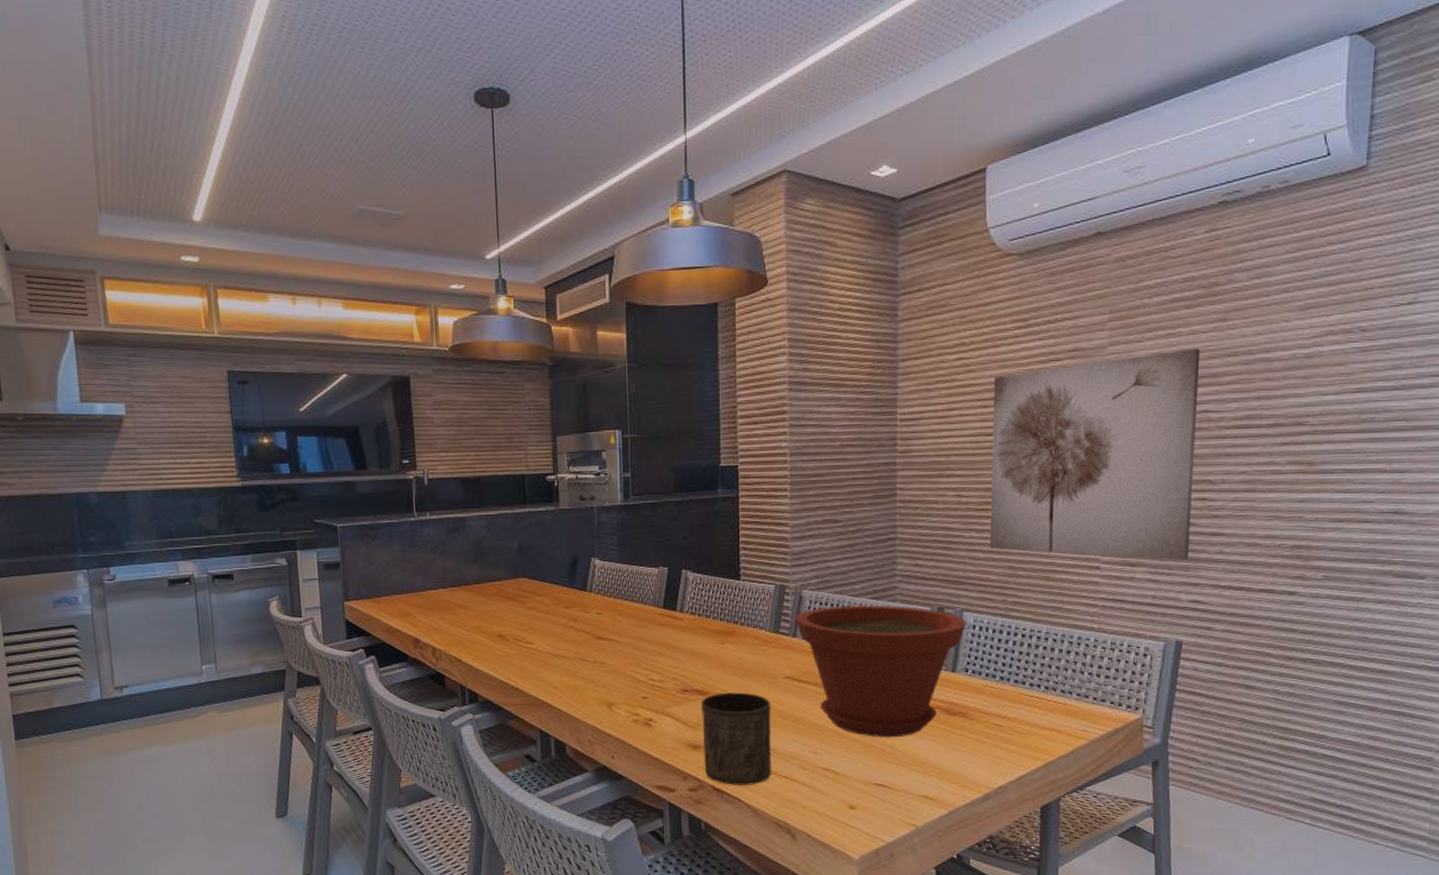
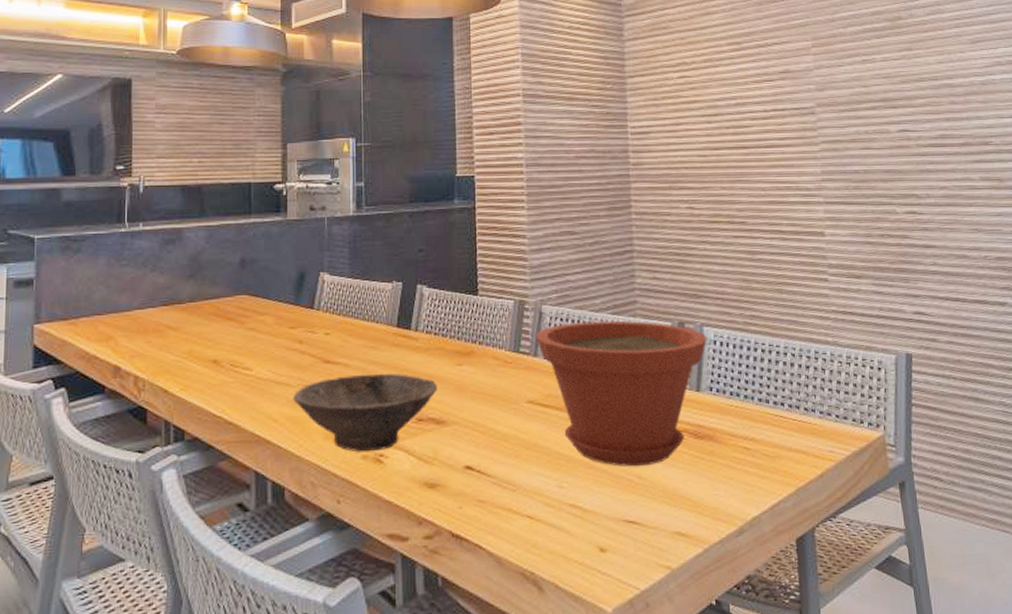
bowl: none [570,649,701,717] -> present [293,373,437,452]
cup: present [700,692,772,785] -> none [437,420,515,530]
wall art: present [989,348,1201,560] -> none [716,73,907,272]

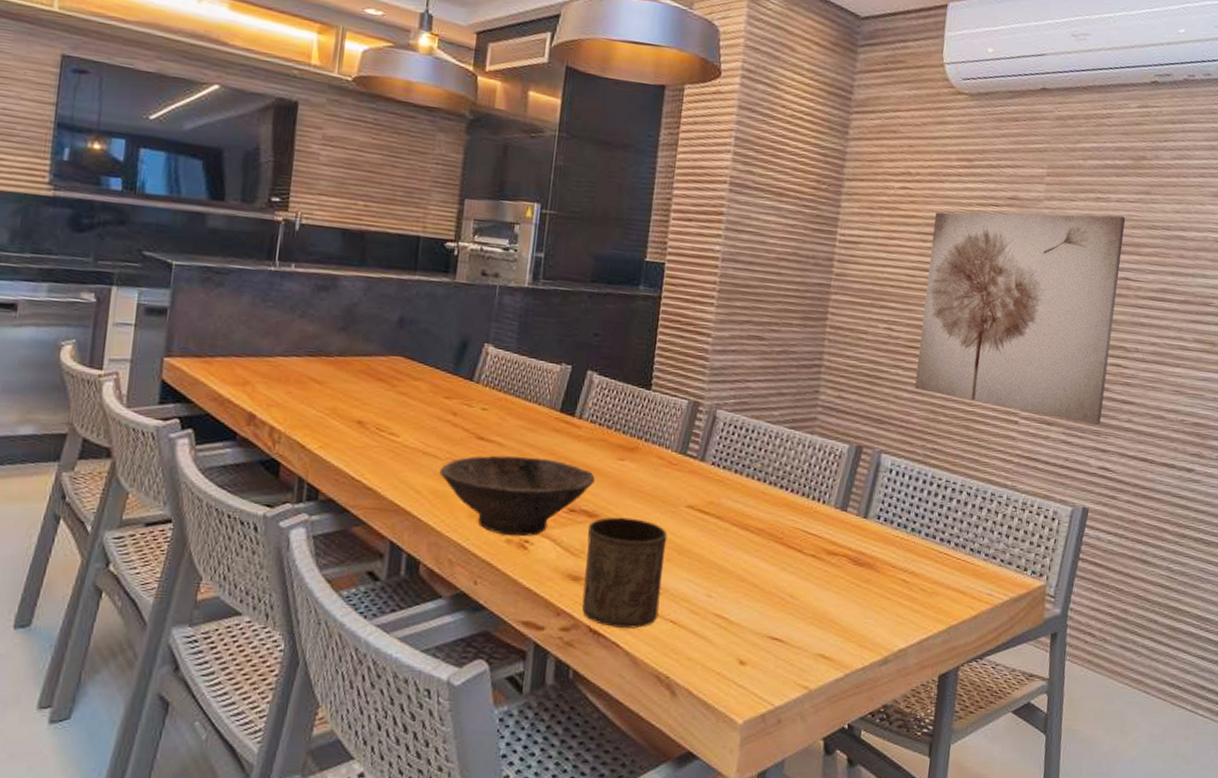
cup: none [437,420,515,530] -> present [582,517,668,629]
plant pot: present [536,320,707,467] -> none [706,431,884,586]
wall art: none [716,73,907,272] -> present [914,212,1126,425]

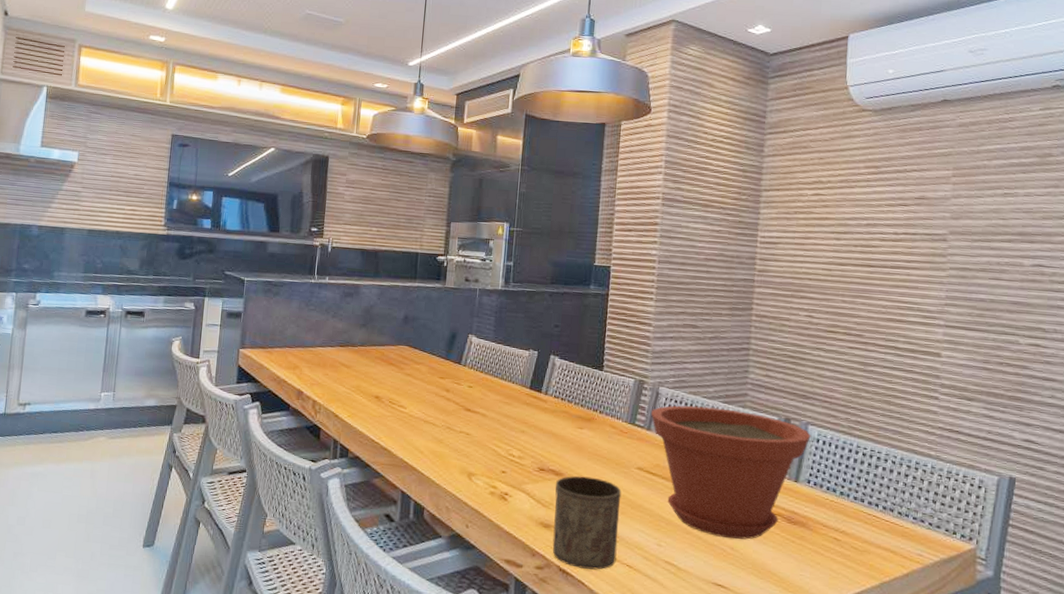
bowl: present [439,455,595,537] -> none [437,423,560,490]
plant pot: none [706,431,884,586] -> present [651,405,811,540]
wall art: present [914,212,1126,425] -> none [836,208,1035,400]

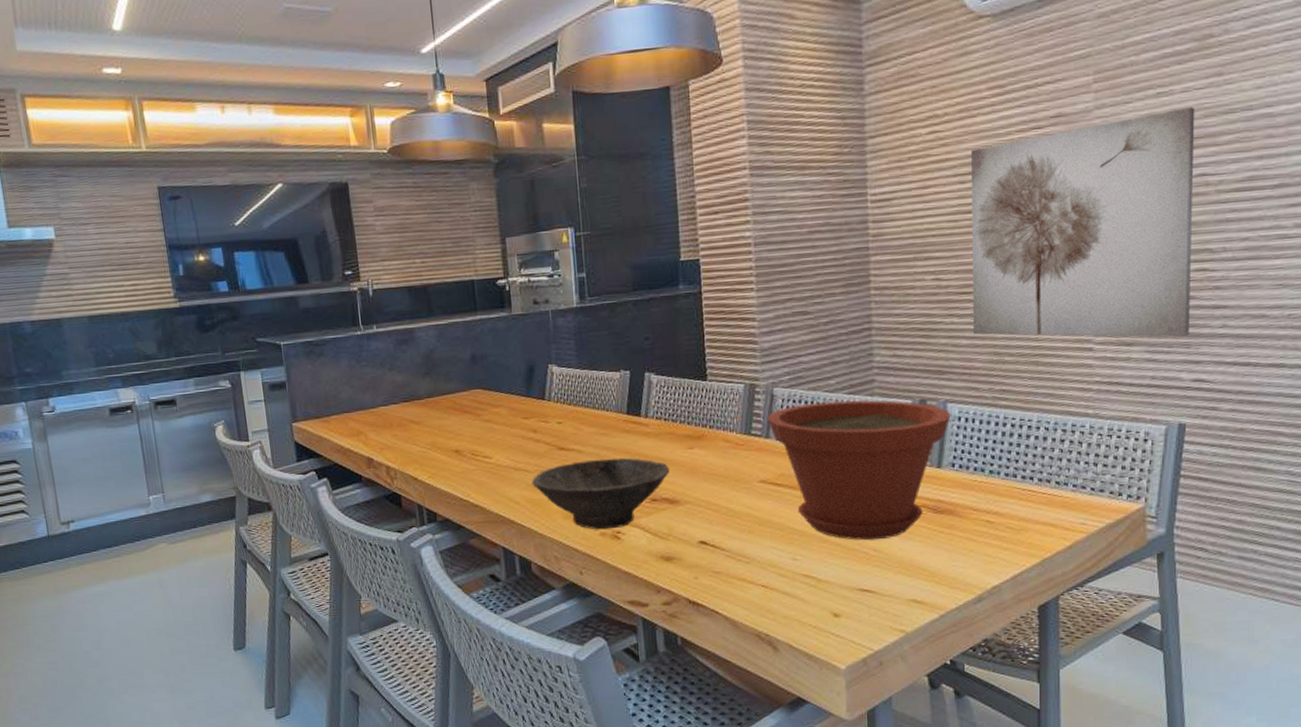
bowl: none [437,423,560,490] -> present [532,457,670,530]
cup: present [552,476,622,570] -> none [671,499,749,597]
wall art: none [836,208,1035,400] -> present [971,106,1196,337]

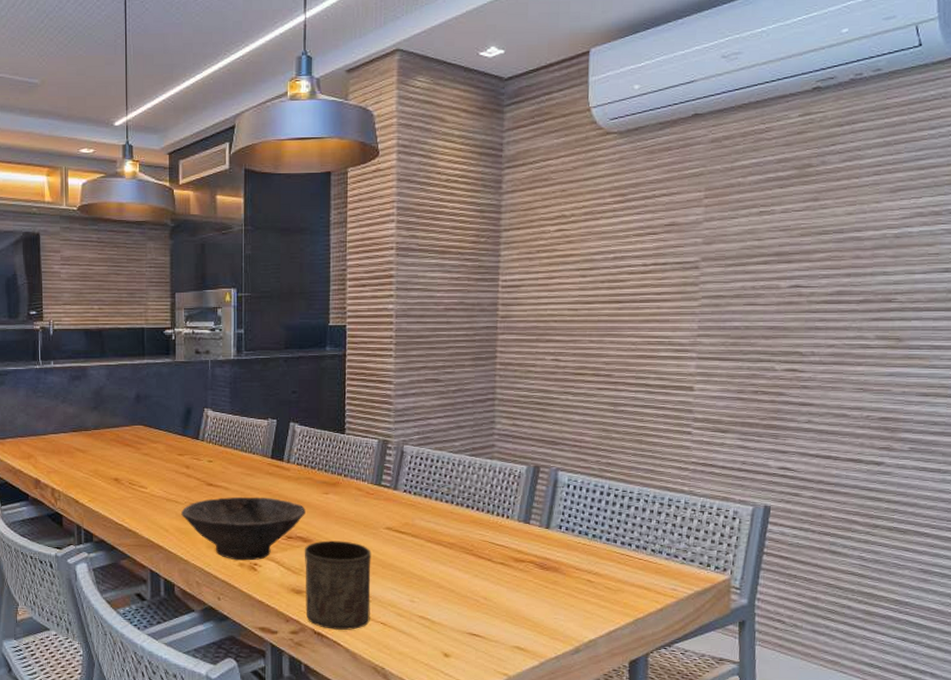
cup: none [671,499,749,597] -> present [304,540,371,630]
plant pot: present [768,400,951,541] -> none [397,461,561,590]
wall art: present [971,106,1196,337] -> none [584,226,793,428]

